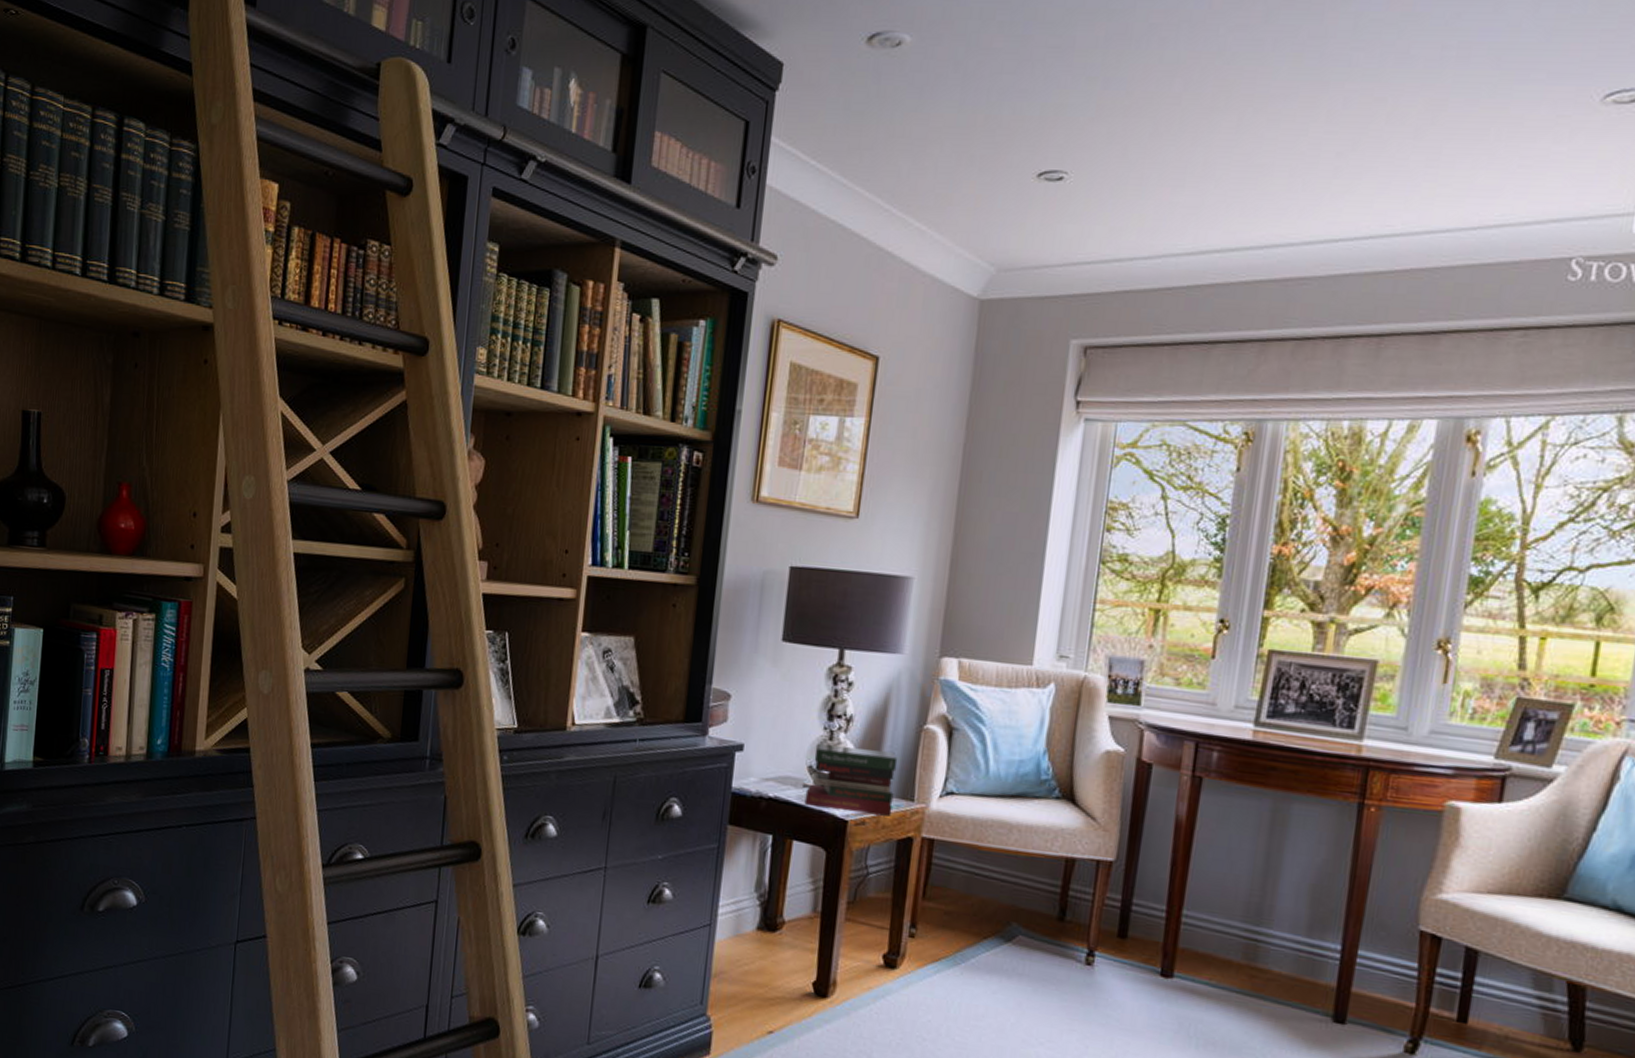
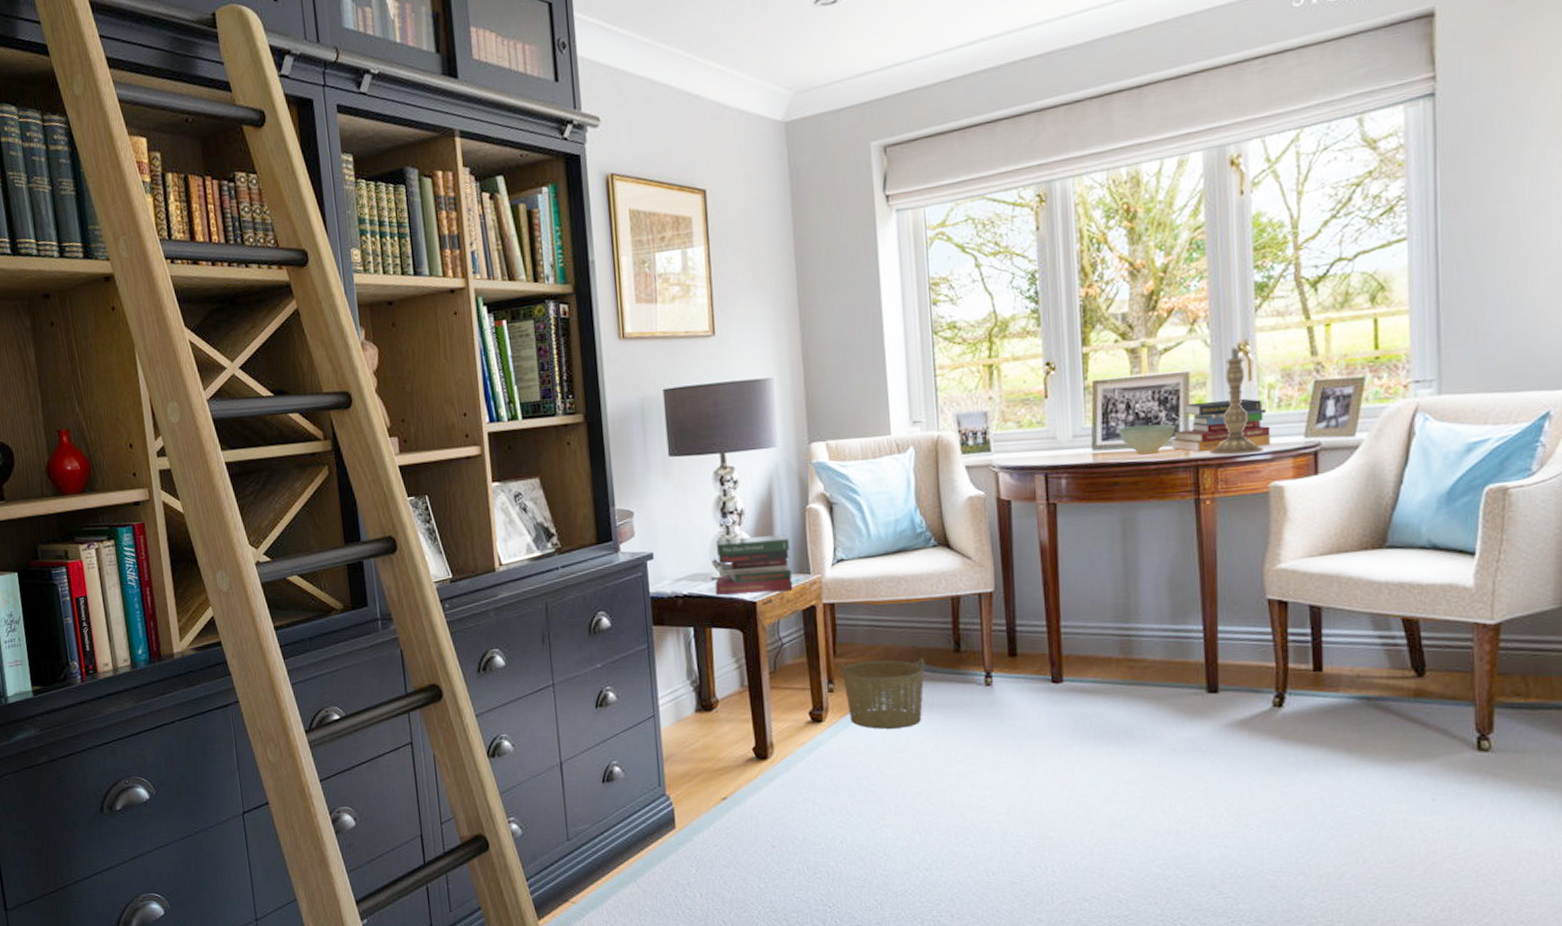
basket: none [926,906,1023,994] -> present [840,657,925,729]
bowl: none [1285,707,1352,744] -> present [1117,424,1176,455]
books: none [1343,695,1458,759] -> present [1172,398,1271,453]
candlestick: none [1384,641,1446,766] -> present [1209,346,1263,456]

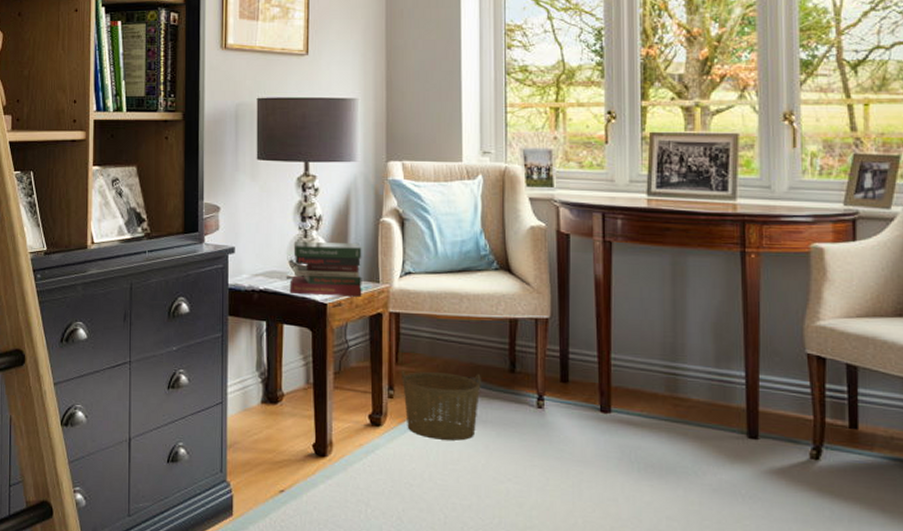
bowl: present [1117,424,1176,455] -> none [671,177,725,205]
books: present [1172,398,1271,453] -> none [721,162,813,209]
candlestick: present [1209,346,1263,456] -> none [755,115,805,215]

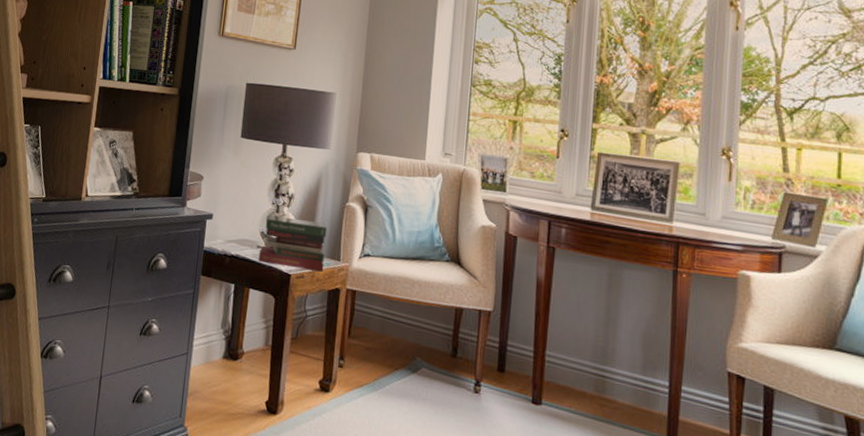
basket: present [401,370,481,441] -> none [352,343,425,414]

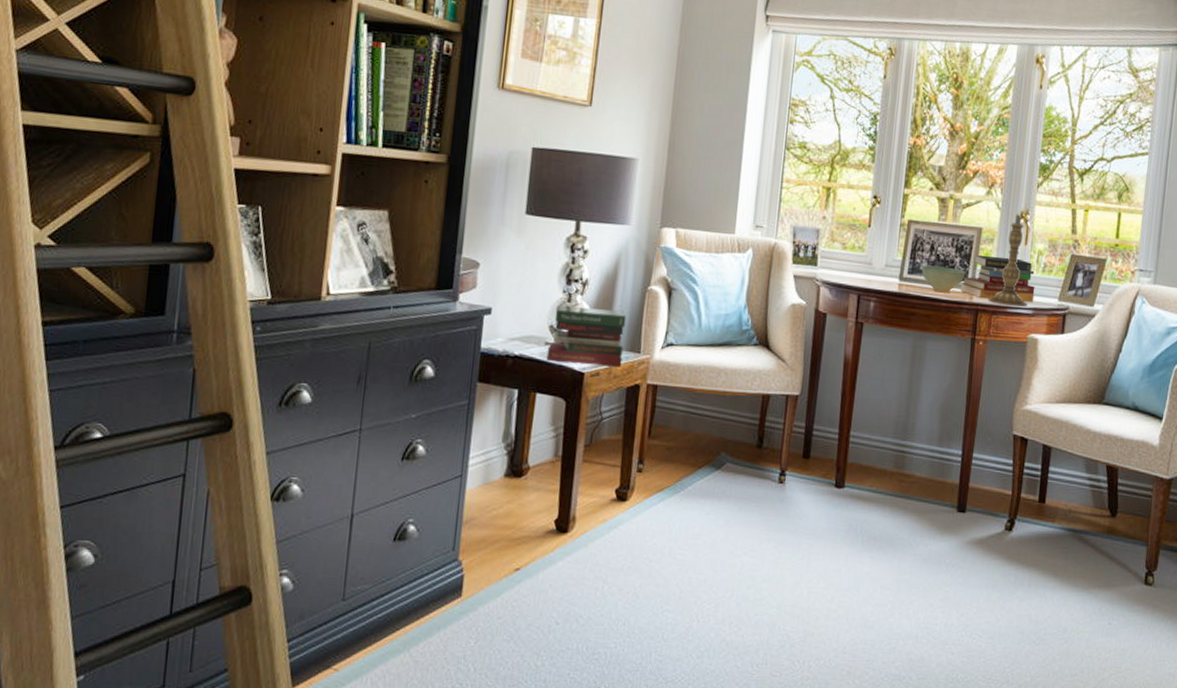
bowl: none [614,196,664,225] -> present [921,265,966,293]
books: none [658,188,744,239] -> present [960,254,1035,302]
candlestick: none [690,149,736,243] -> present [988,213,1028,308]

